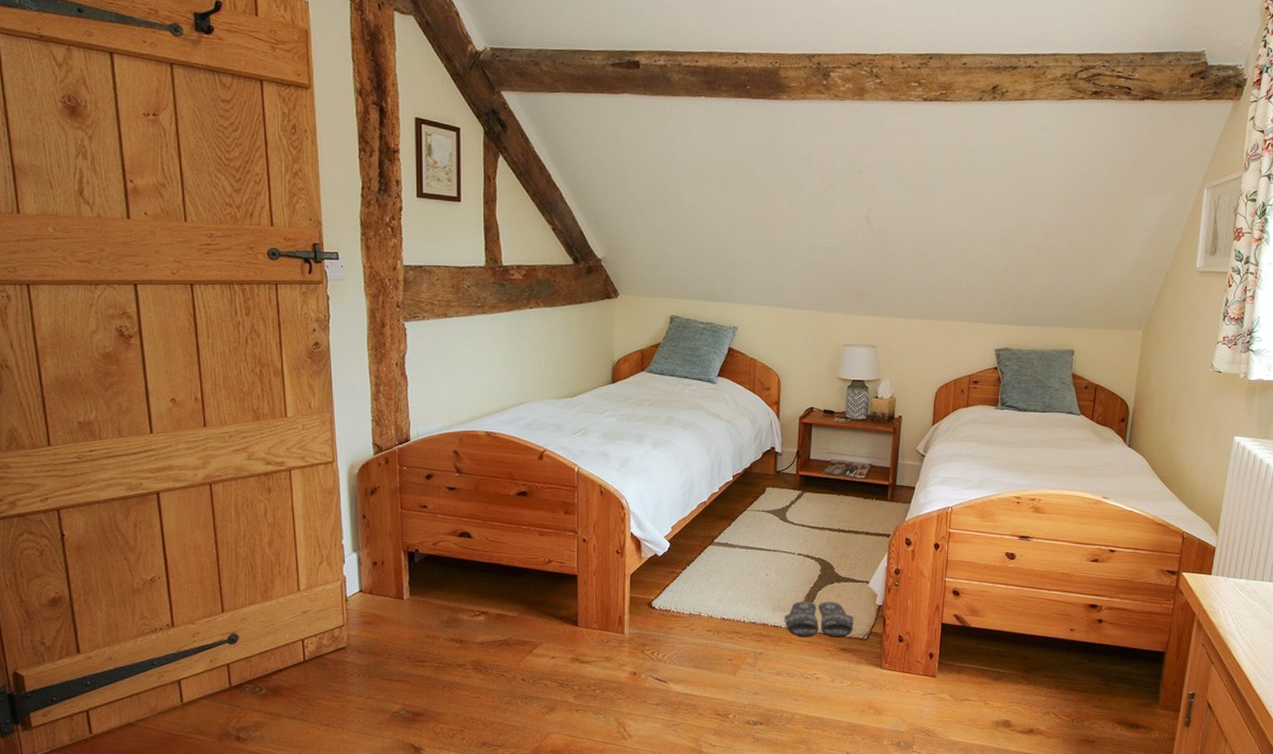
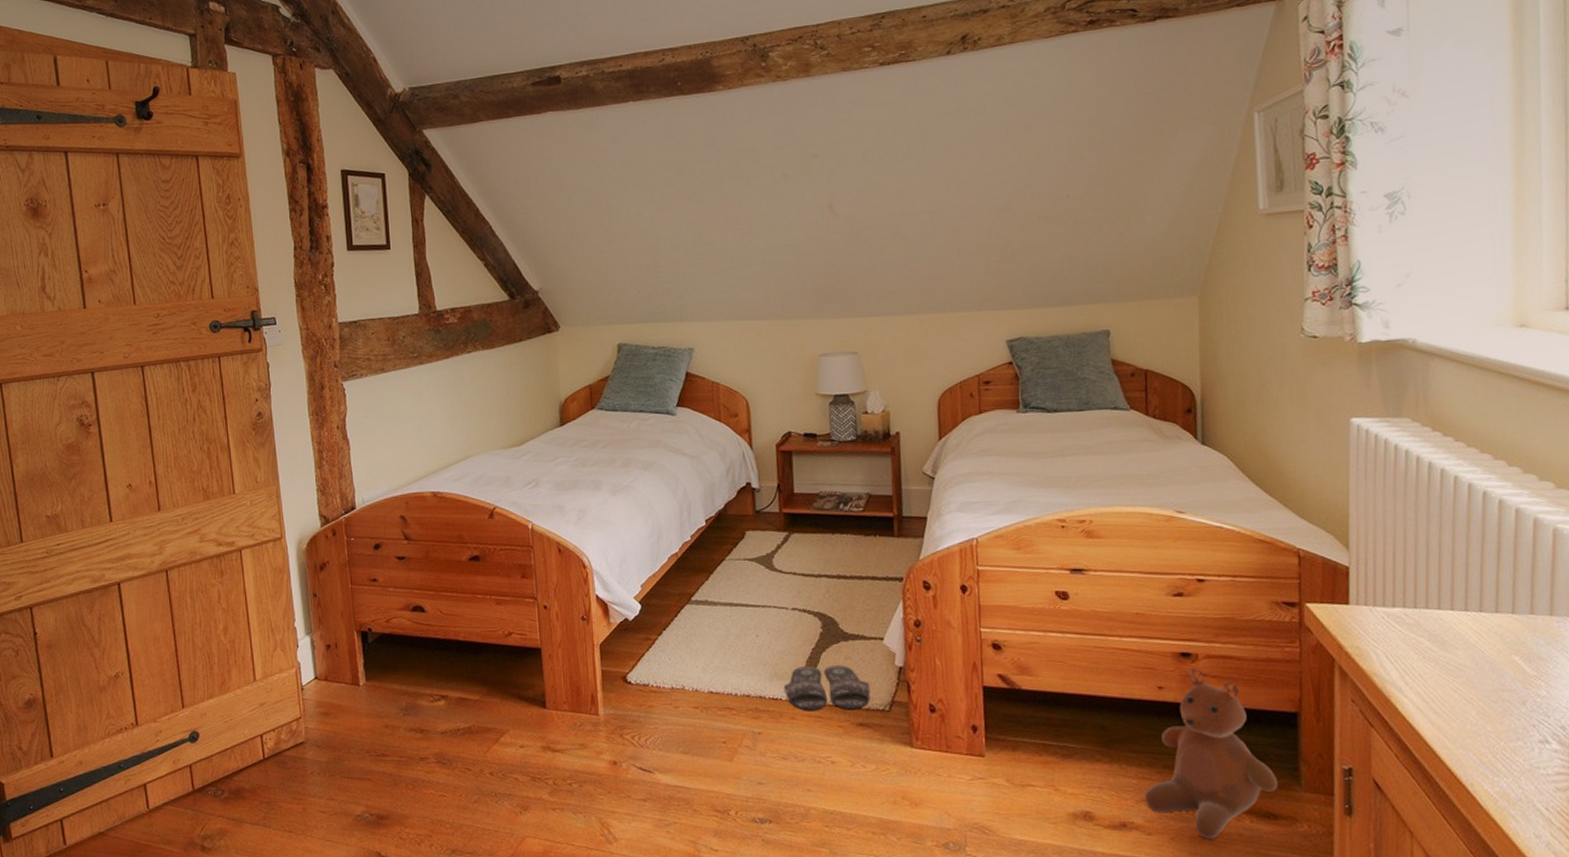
teddy bear: none [1049,616,1144,742] -> present [1144,668,1279,839]

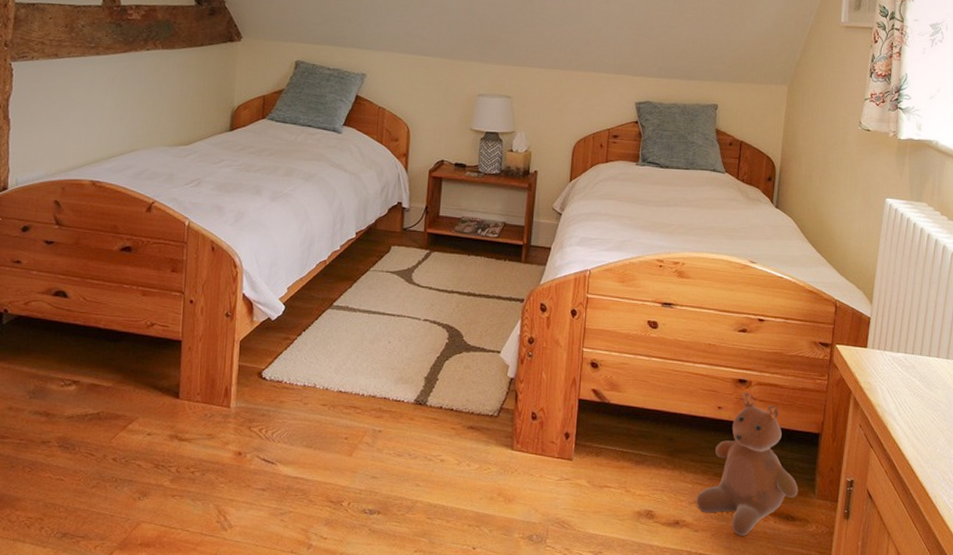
slippers: present [783,665,871,711] -> none [407,373,483,414]

